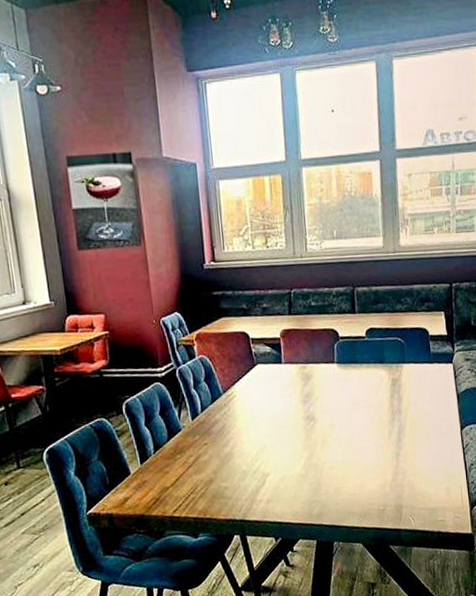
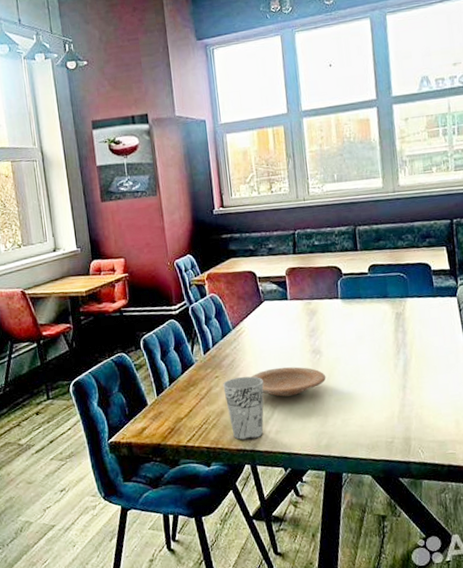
cup: none [212,443,255,510] -> present [223,376,264,441]
plate: none [241,433,320,465] -> present [251,366,326,397]

